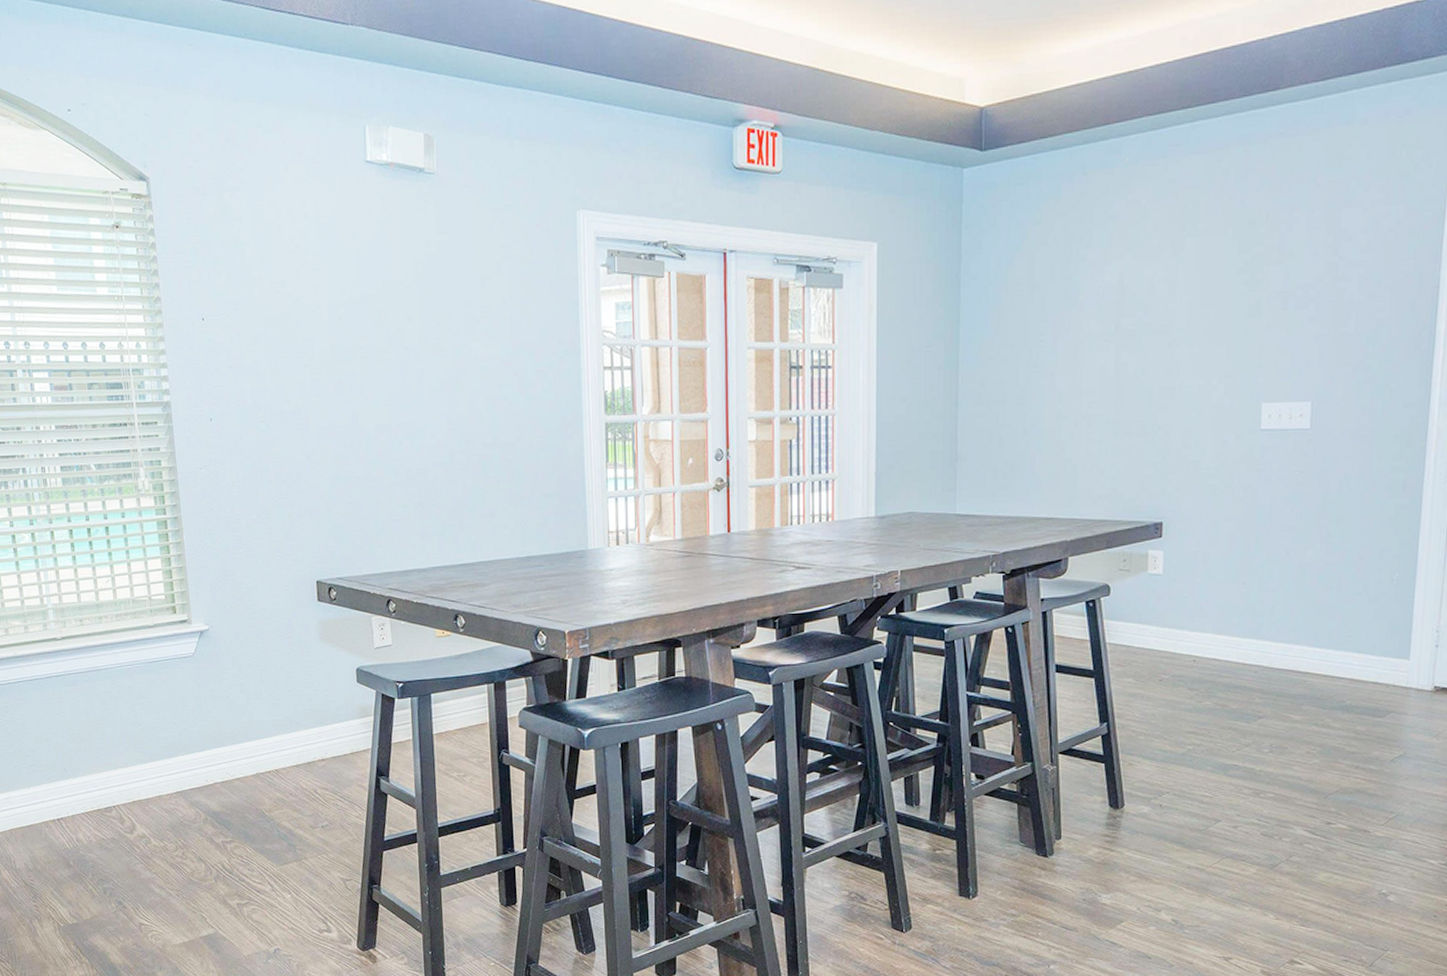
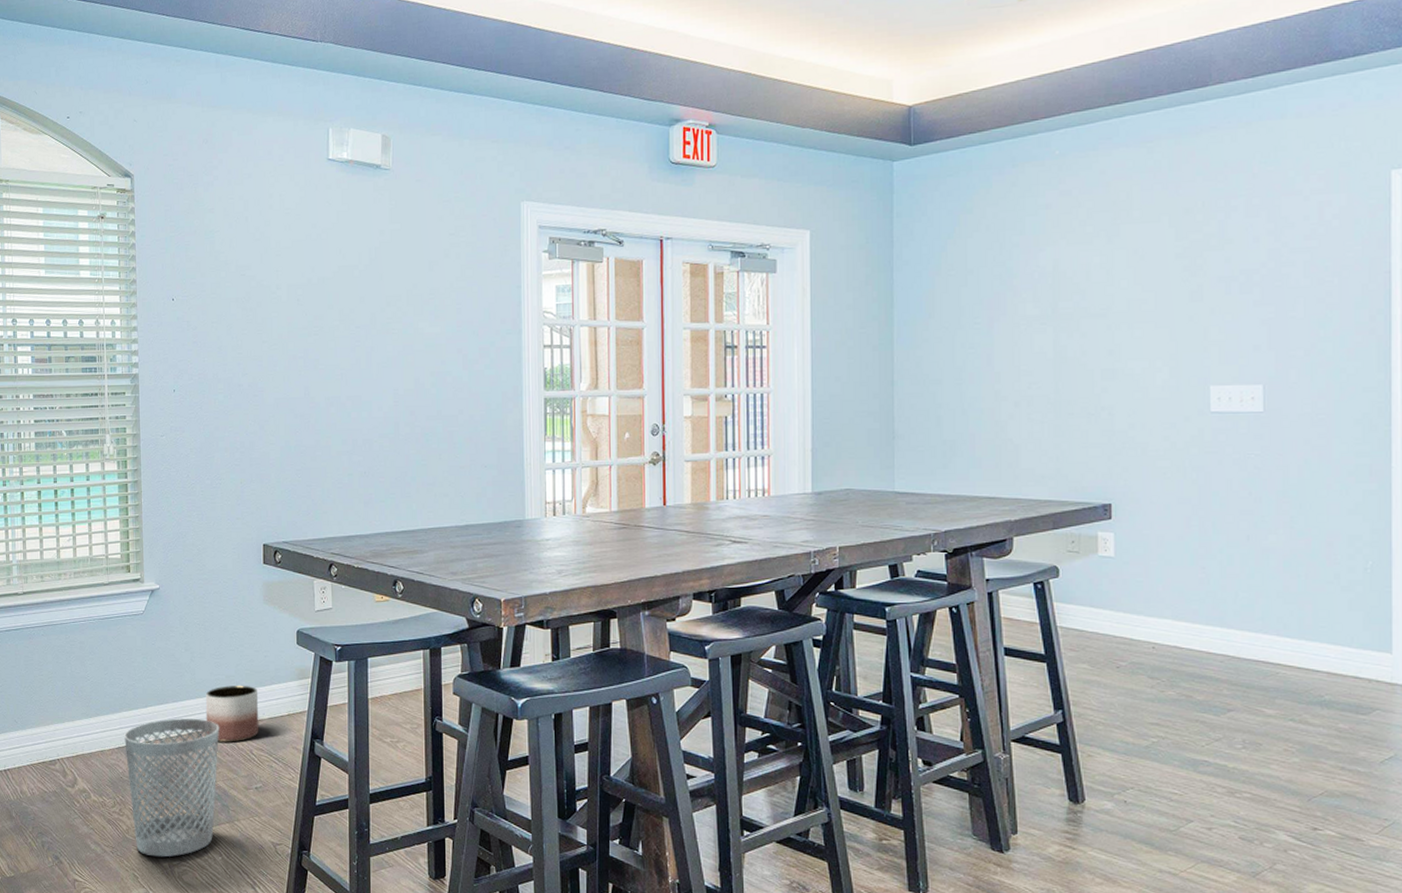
wastebasket: none [182,761,282,898] -> present [124,718,220,857]
planter: none [265,725,323,783] -> present [205,685,259,743]

